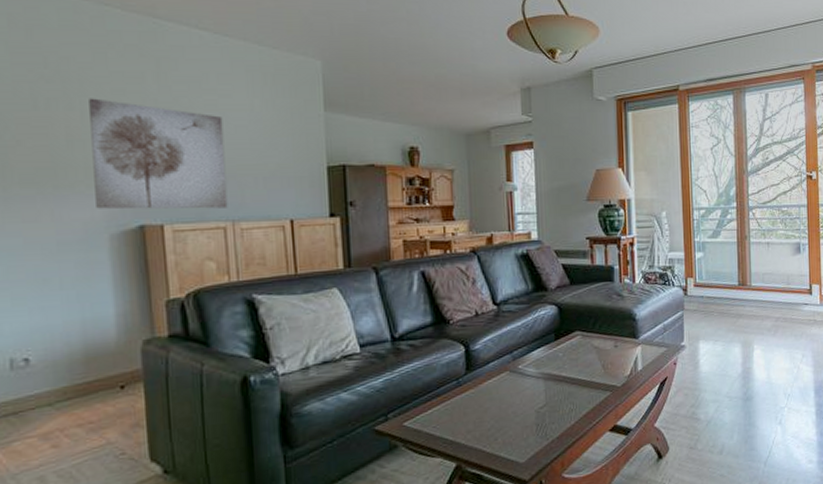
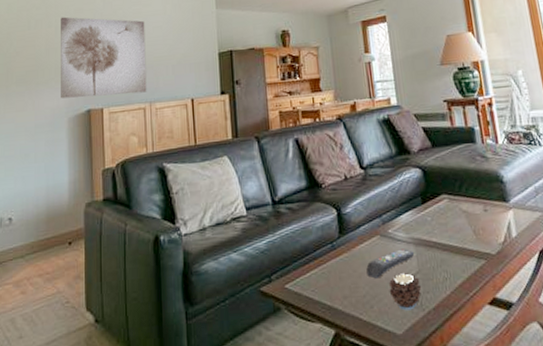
remote control: none [493,383,544,413] -> present [366,248,415,279]
candle: none [514,406,548,441] -> present [388,273,422,311]

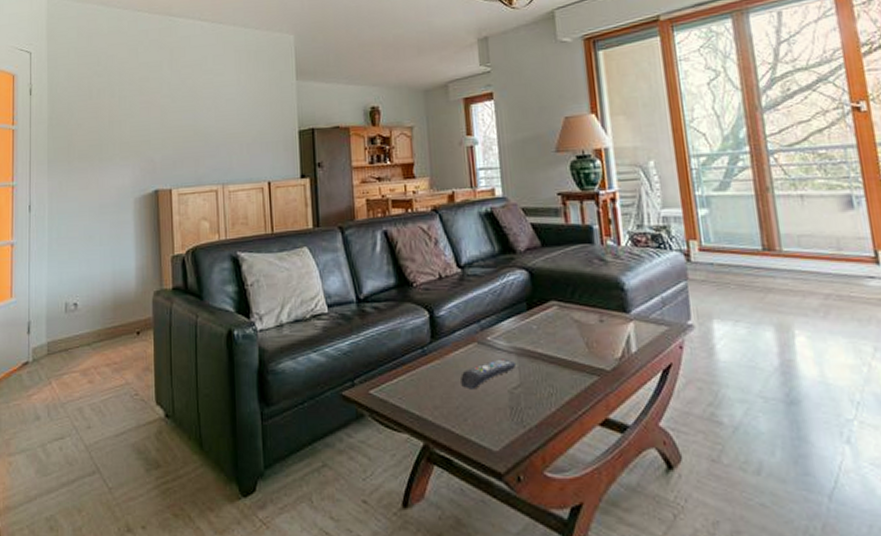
wall art: present [61,17,147,99] -> none [125,86,219,177]
candle: present [388,273,422,311] -> none [485,385,523,426]

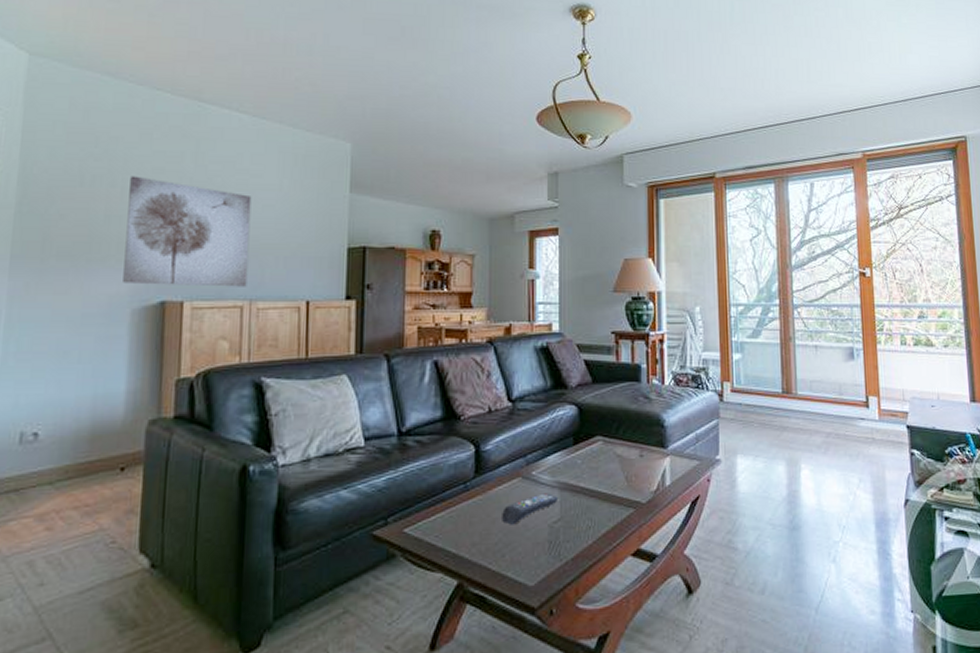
wall art: none [125,86,219,177] -> present [123,175,252,287]

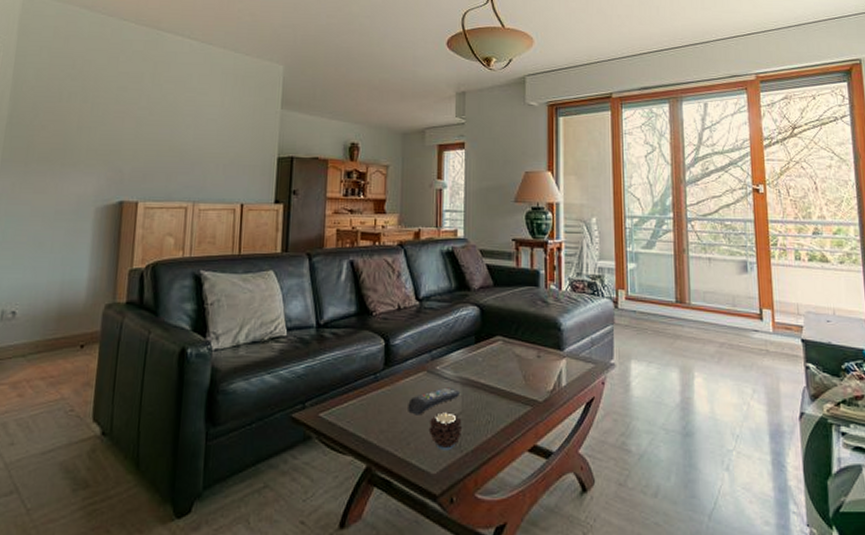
wall art: present [123,175,252,287] -> none [89,93,198,190]
candle: none [525,520,562,561] -> present [428,412,463,451]

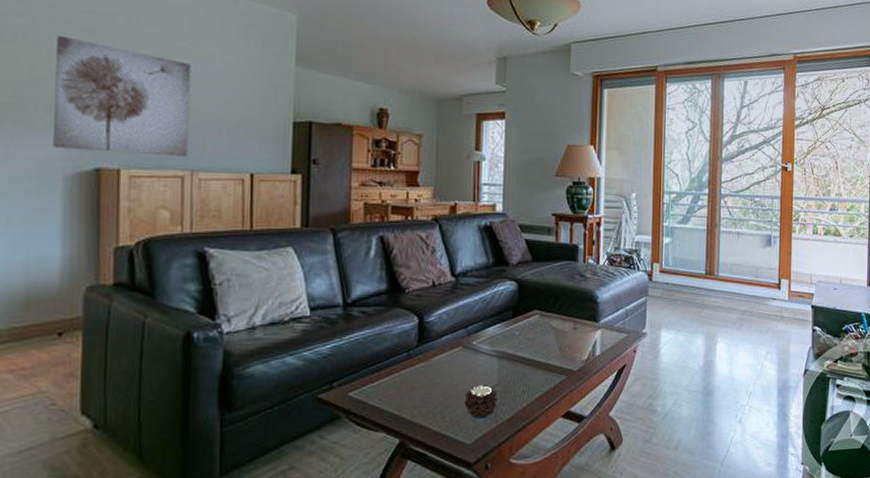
wall art: none [89,93,198,190] -> present [53,35,191,157]
remote control: present [408,387,461,415] -> none [443,361,497,390]

